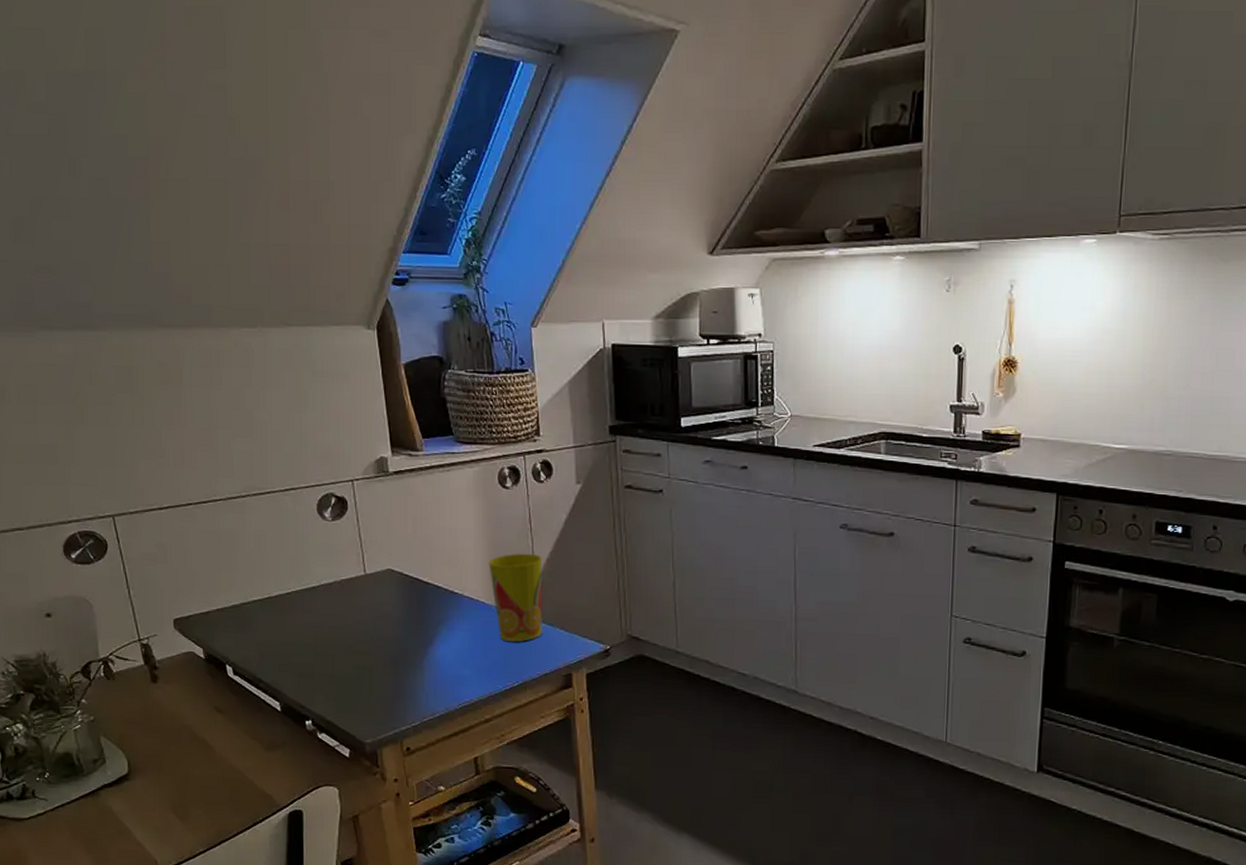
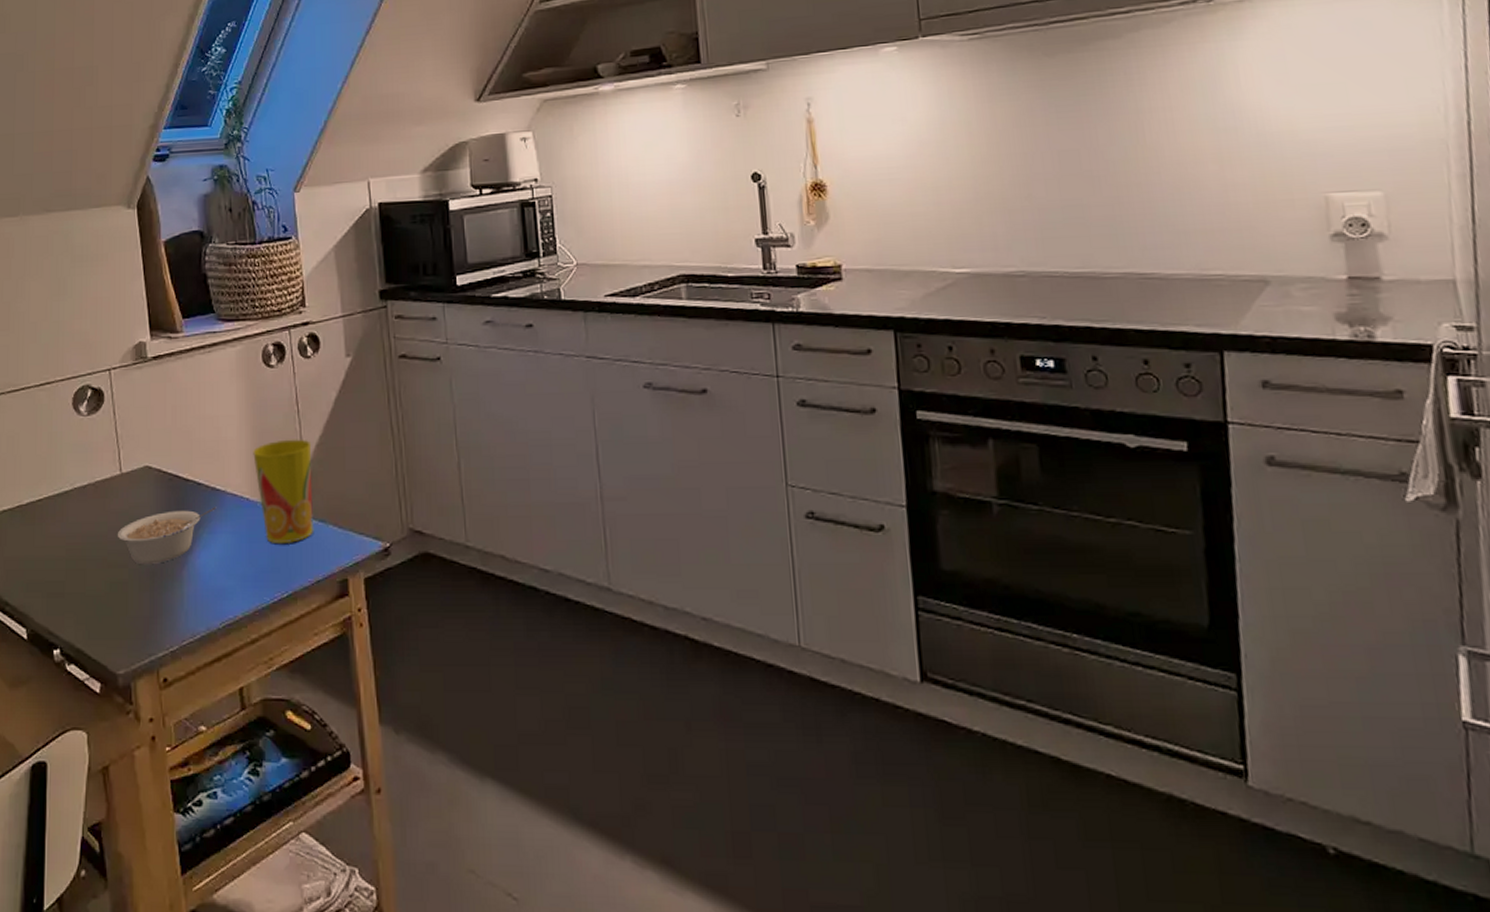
legume: none [362,608,455,653] -> present [117,507,217,564]

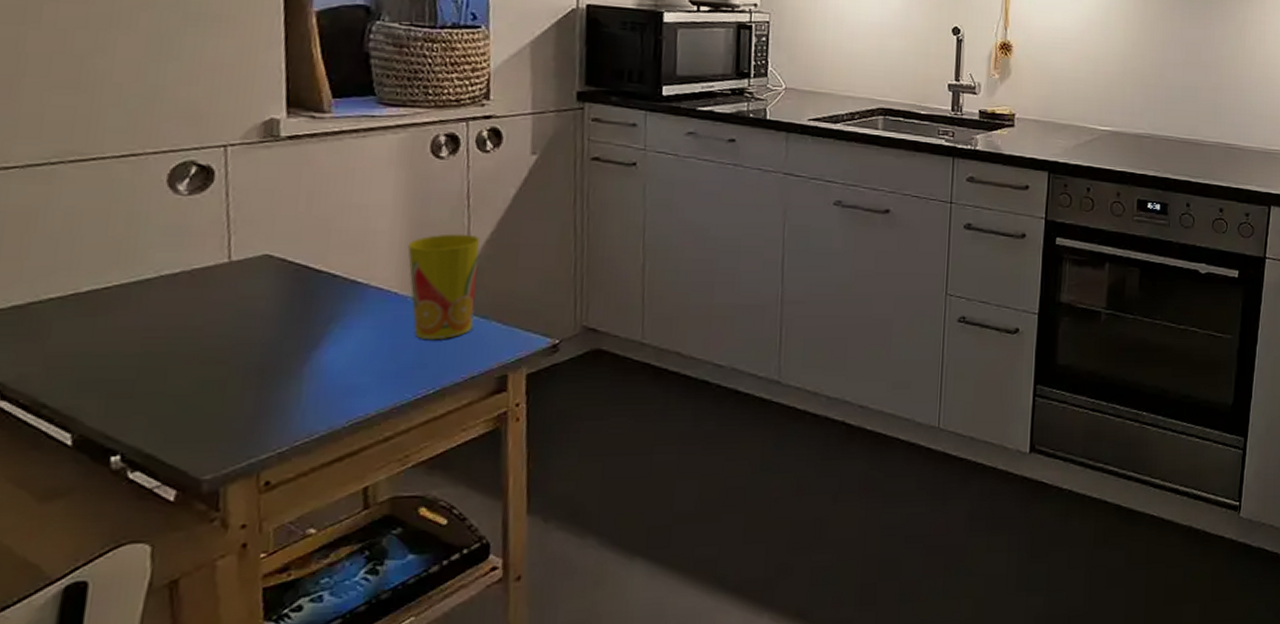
legume: present [117,507,217,564] -> none [216,300,356,360]

